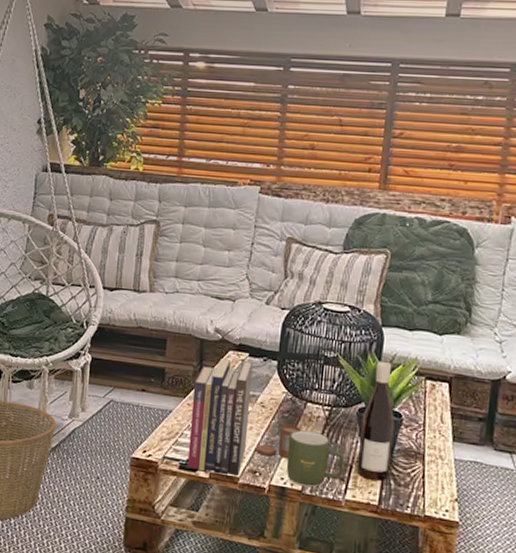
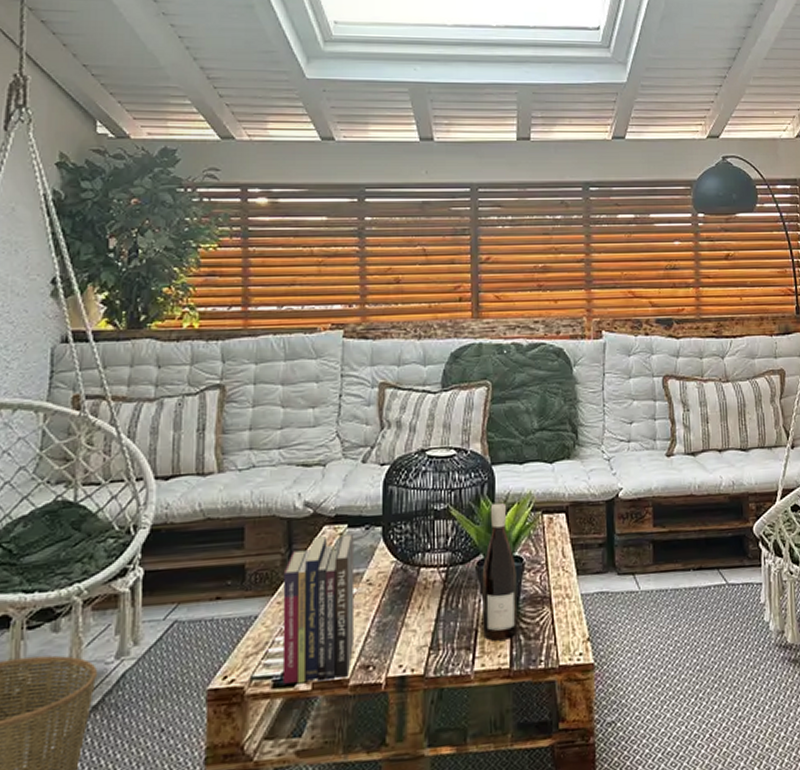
candle: present [256,424,301,459] -> none [367,598,416,644]
mug: present [286,429,345,488] -> none [403,599,469,670]

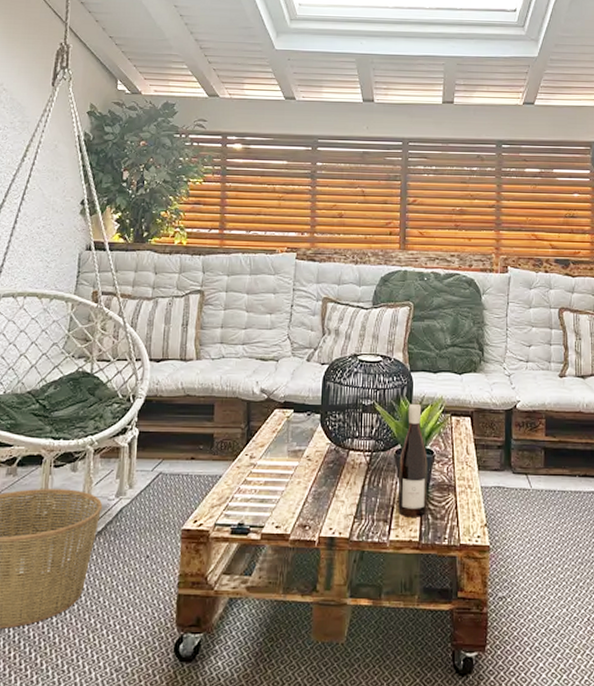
books: present [282,534,355,684] -> none [238,418,299,534]

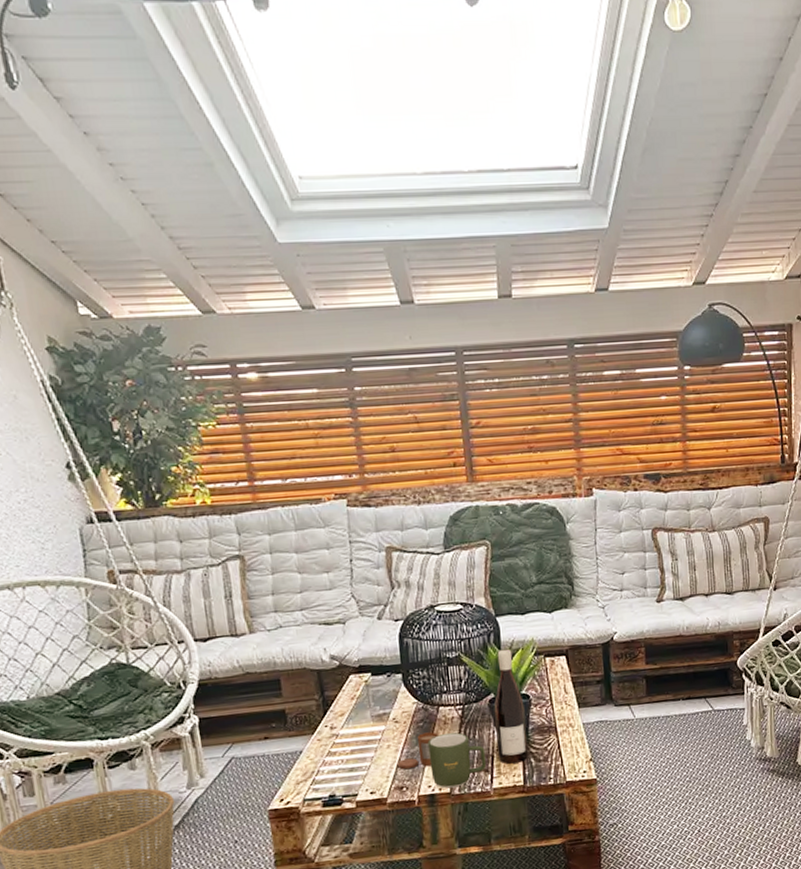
candle: none [305,474,345,509] -> present [398,732,438,770]
mug: none [334,477,387,534] -> present [427,732,487,789]

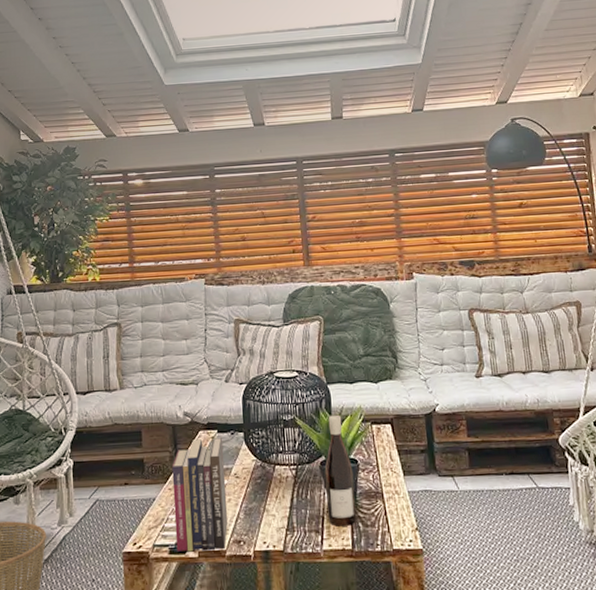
books: none [319,681,388,804] -> present [172,438,228,552]
candle: present [398,732,438,770] -> none [237,489,274,524]
mug: present [427,732,487,789] -> none [264,491,318,546]

